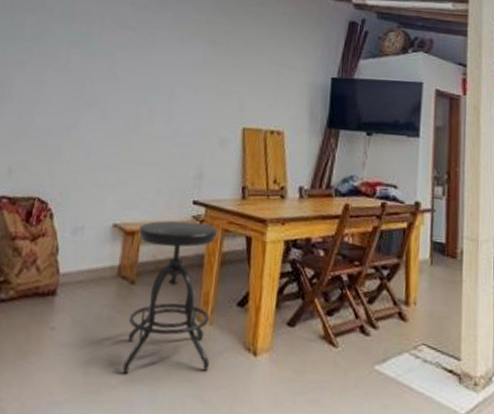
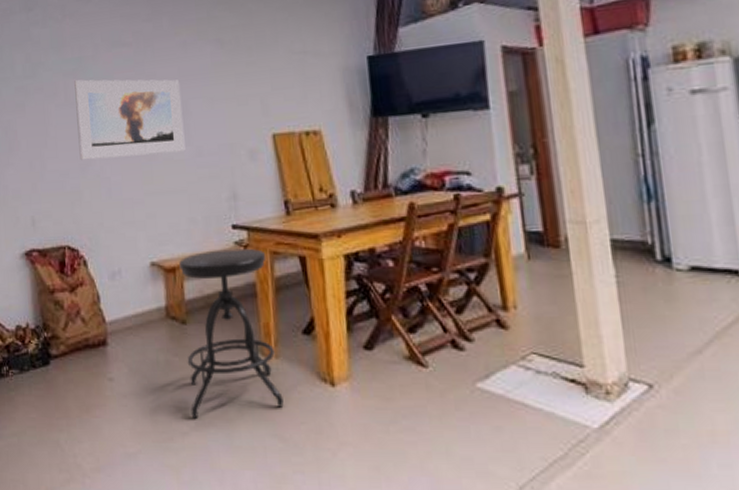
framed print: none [67,51,171,130] -> present [74,79,186,161]

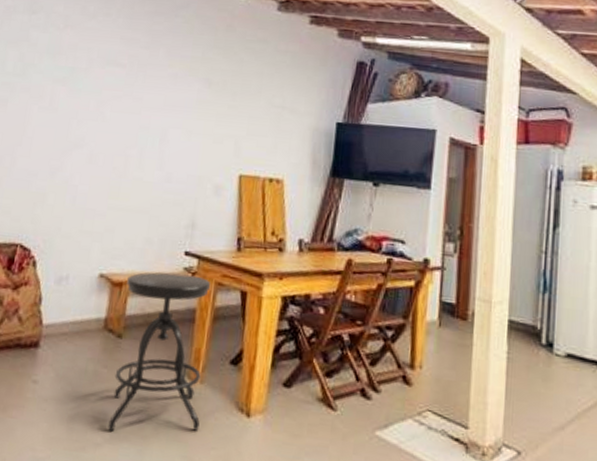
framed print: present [74,79,186,161] -> none [51,88,163,175]

